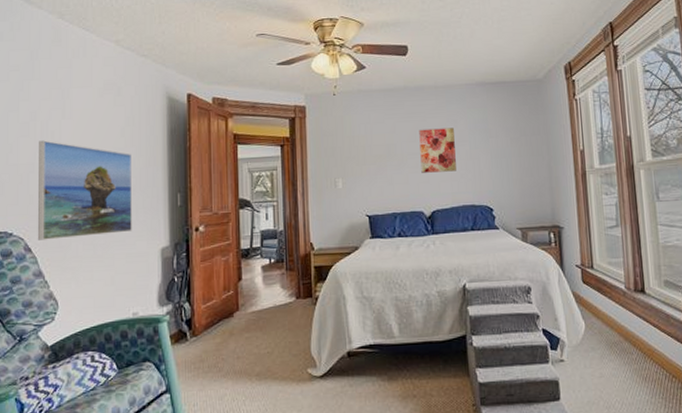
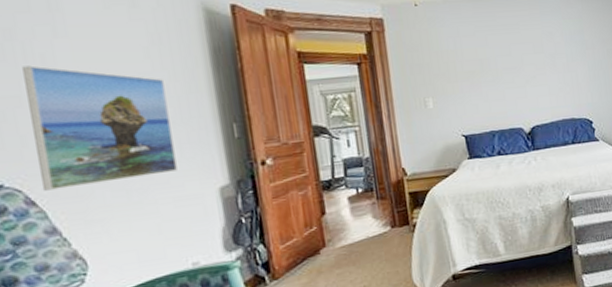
wall art: present [419,127,456,173] -> none [513,40,554,88]

